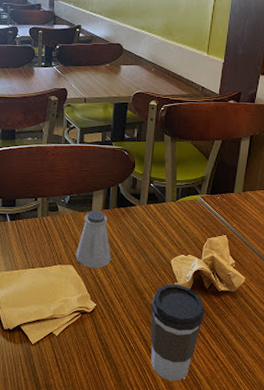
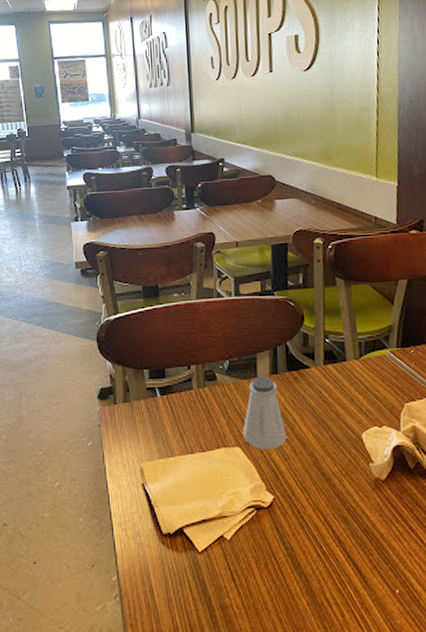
coffee cup: present [150,284,205,382] -> none [343,465,414,597]

